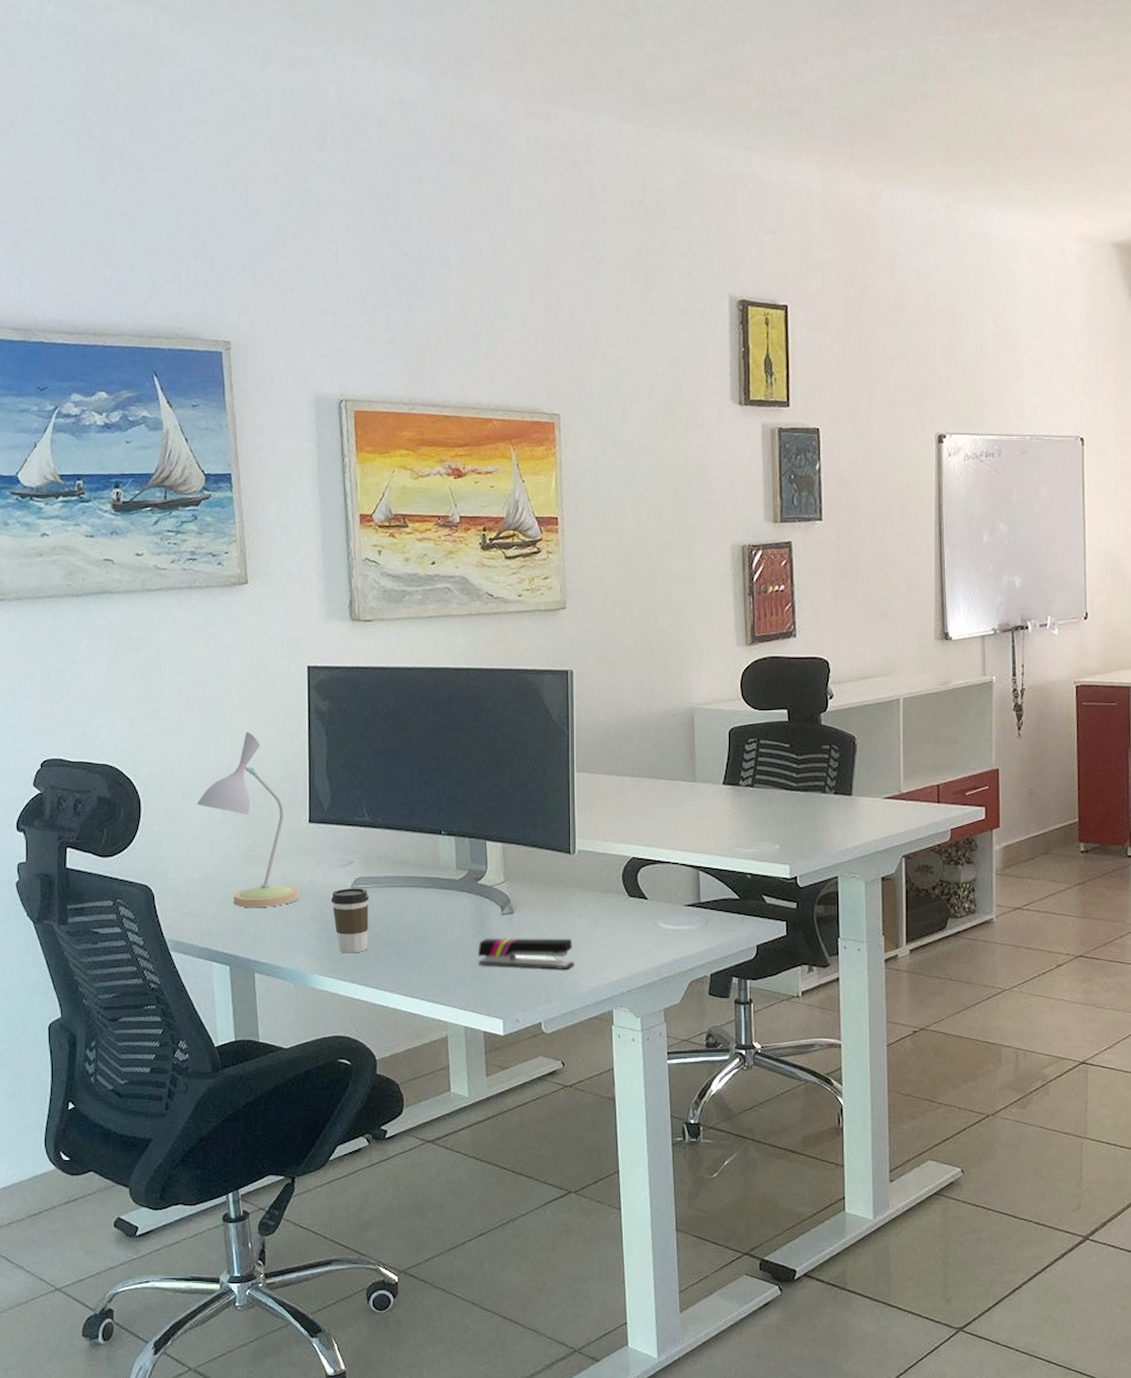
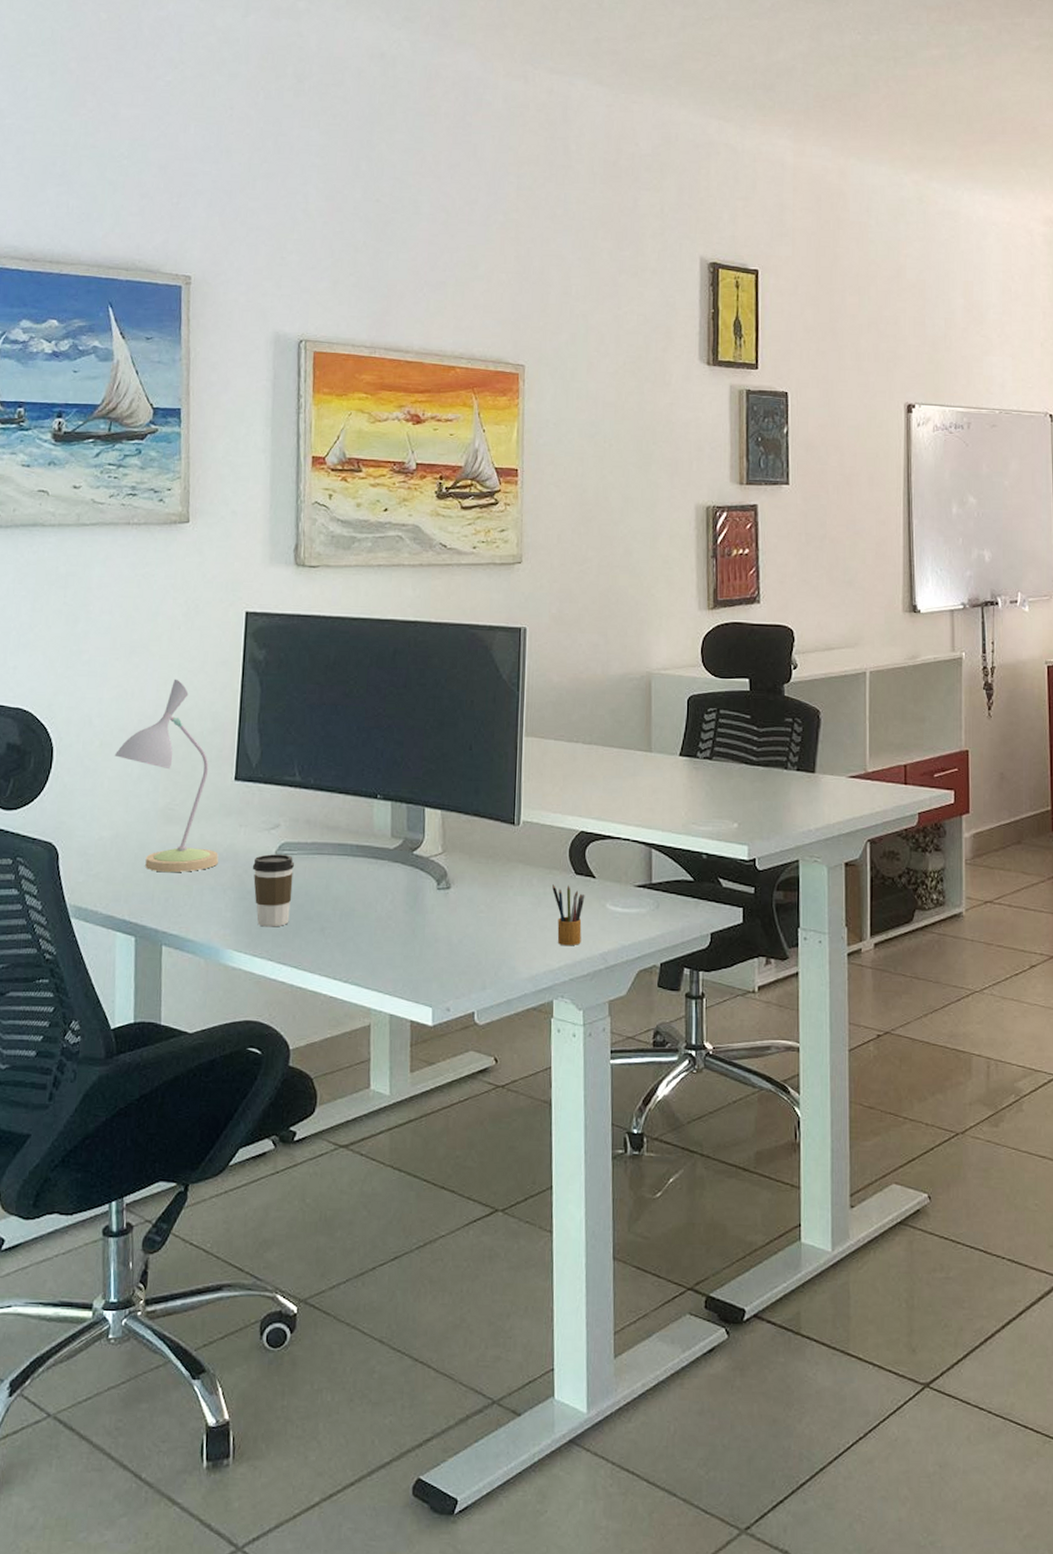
stapler: present [477,938,574,970] -> none [408,915,514,953]
pencil box: none [608,906,639,961] -> present [552,884,585,946]

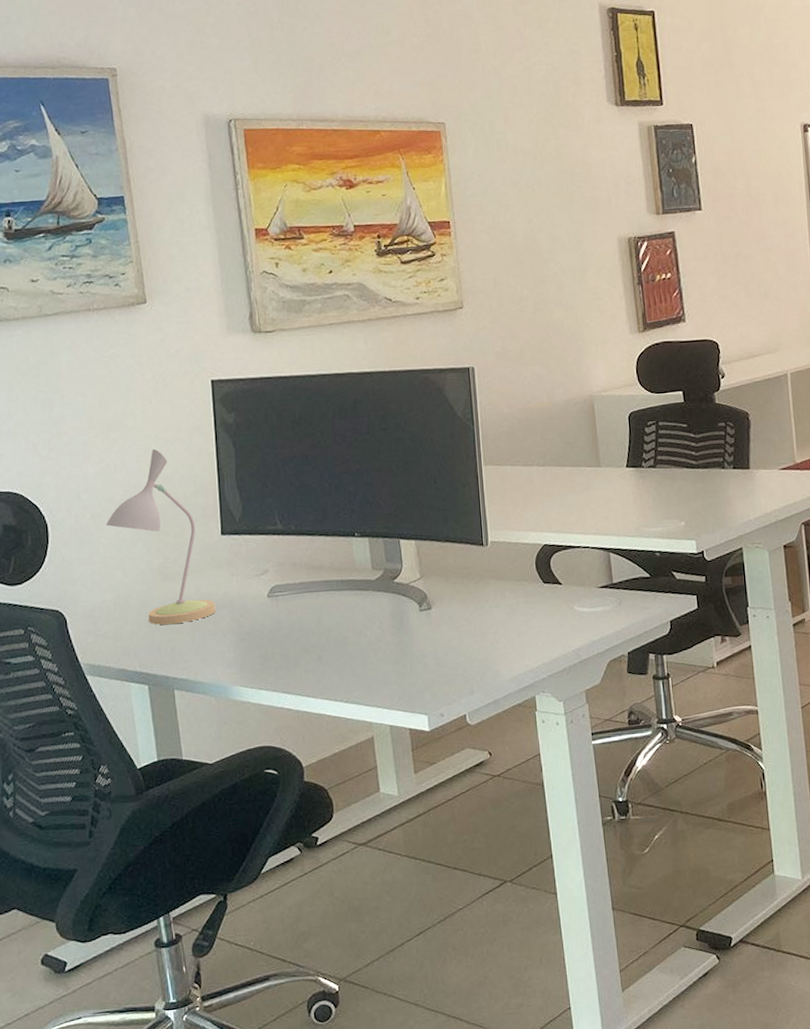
coffee cup: present [253,854,295,927] -> none [248,596,288,663]
pencil box: present [552,884,585,946] -> none [524,593,555,647]

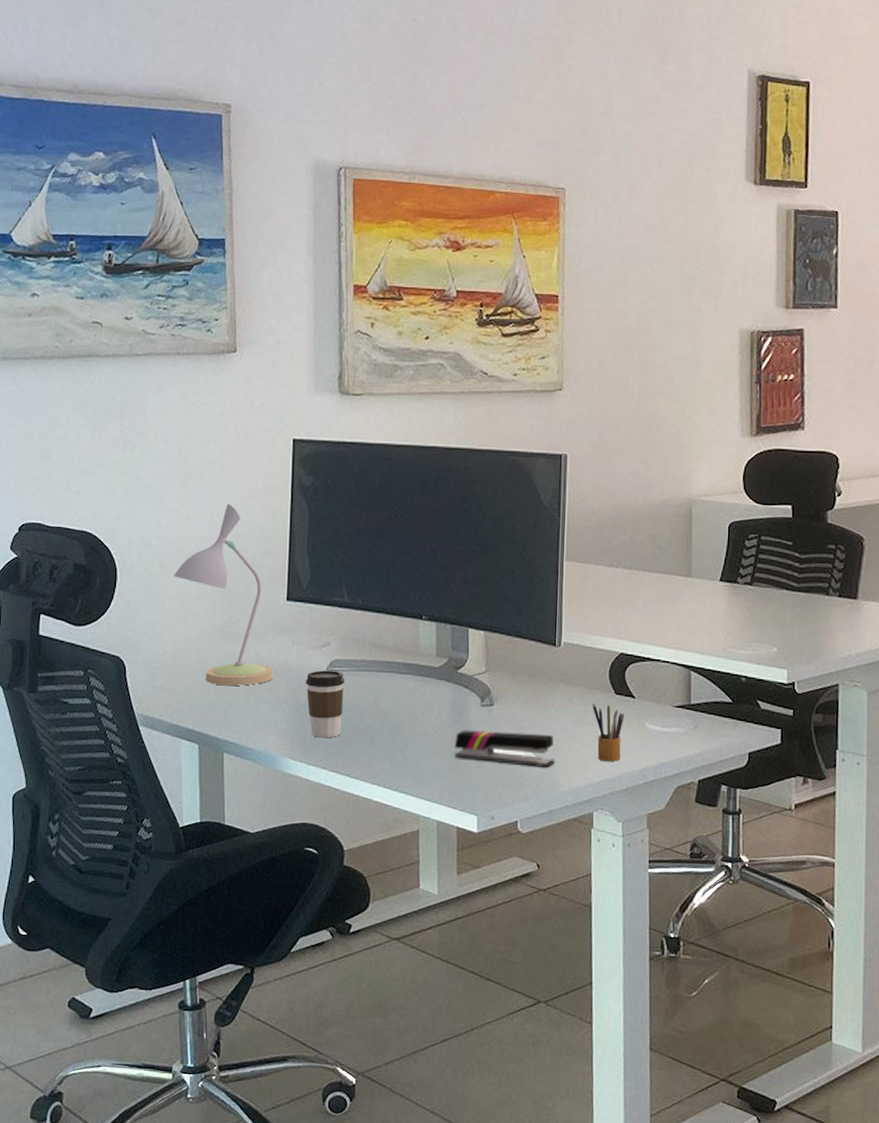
coffee cup: none [248,596,288,663] -> present [306,670,345,738]
stapler: none [398,629,495,663] -> present [454,730,555,767]
pencil box: none [524,593,555,647] -> present [593,703,625,762]

